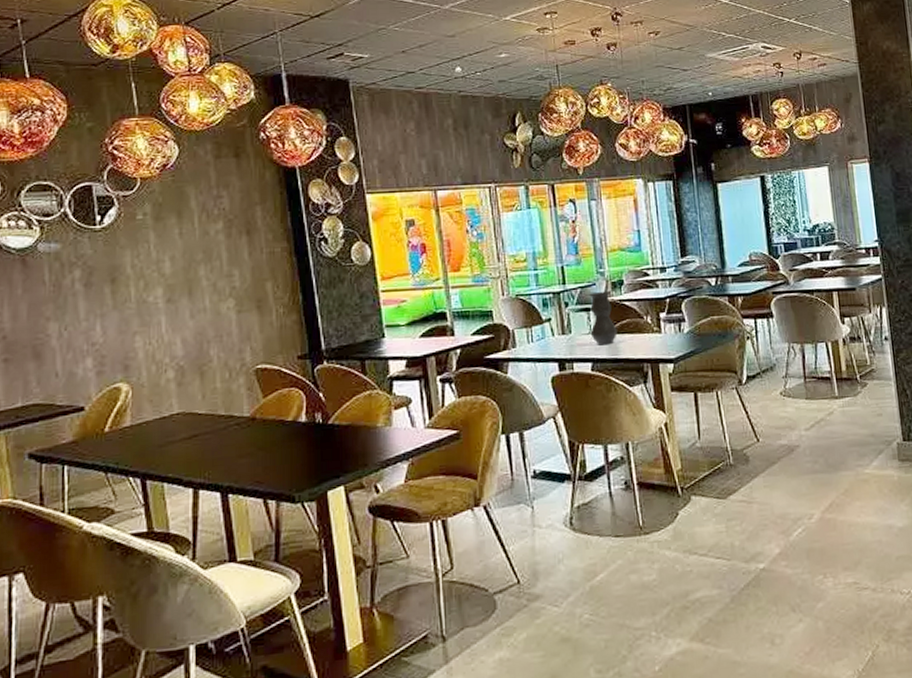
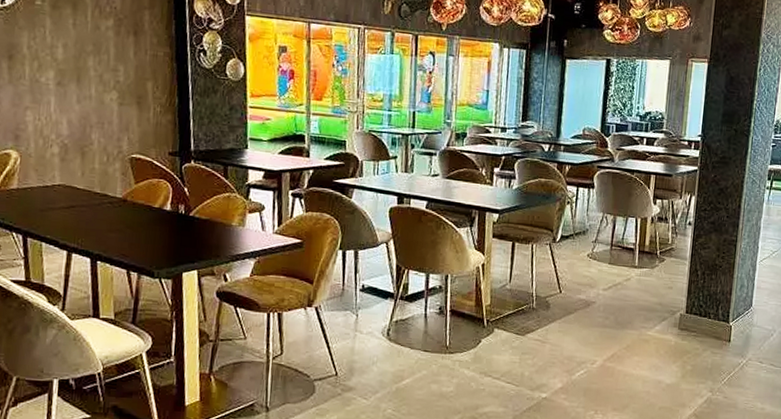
vase: present [588,290,618,346] -> none [430,139,454,188]

